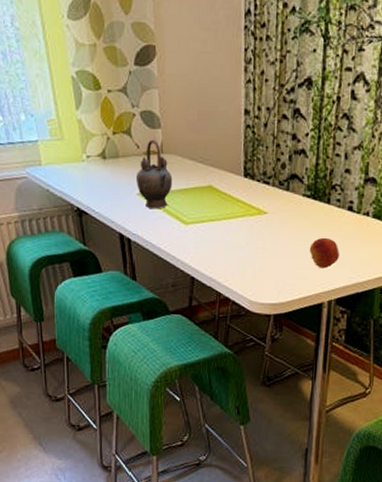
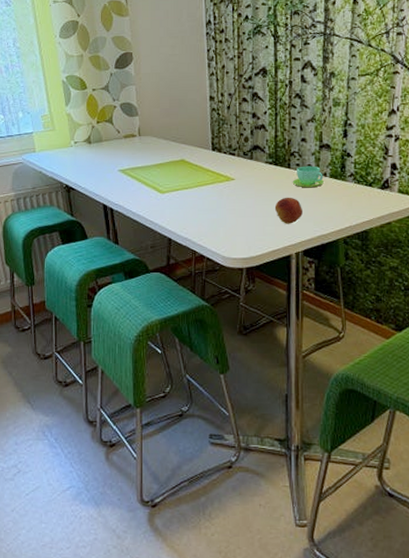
teapot: present [135,139,173,208] -> none [117,125,149,181]
cup: none [331,202,366,229] -> present [292,165,324,188]

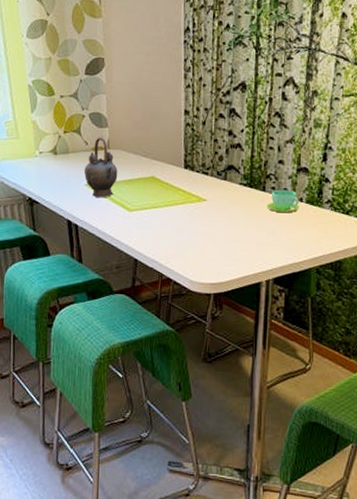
teapot: none [117,125,149,181] -> present [84,137,118,197]
fruit: present [274,197,302,224] -> none [246,221,275,250]

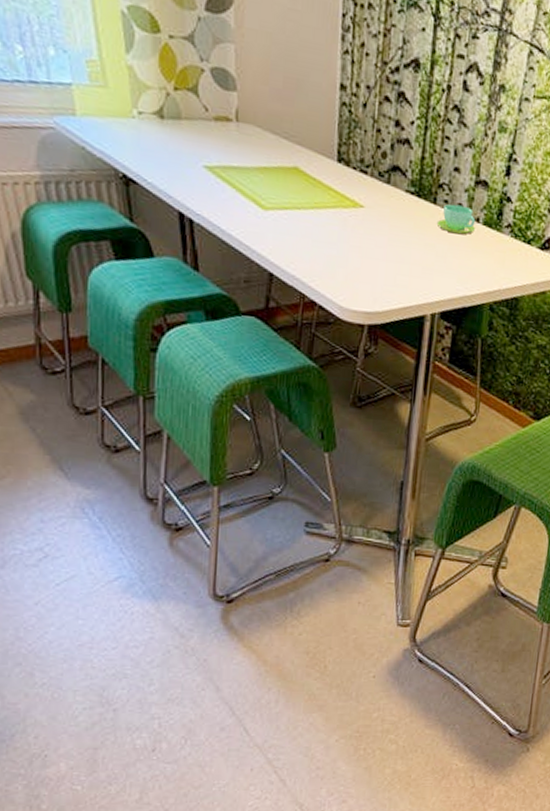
teapot: present [84,137,118,197] -> none [202,103,250,187]

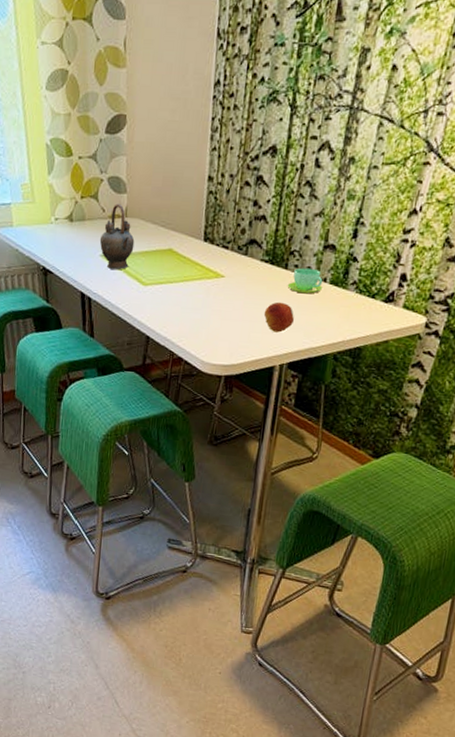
teapot: none [202,103,250,187] -> present [99,204,135,270]
fruit: none [411,241,445,277] -> present [263,302,294,333]

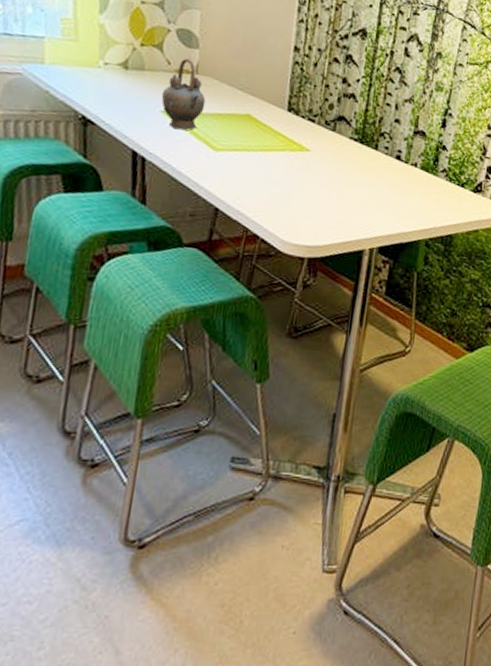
fruit: present [263,302,294,333] -> none [352,182,385,215]
cup: present [287,268,323,294] -> none [377,150,414,178]

